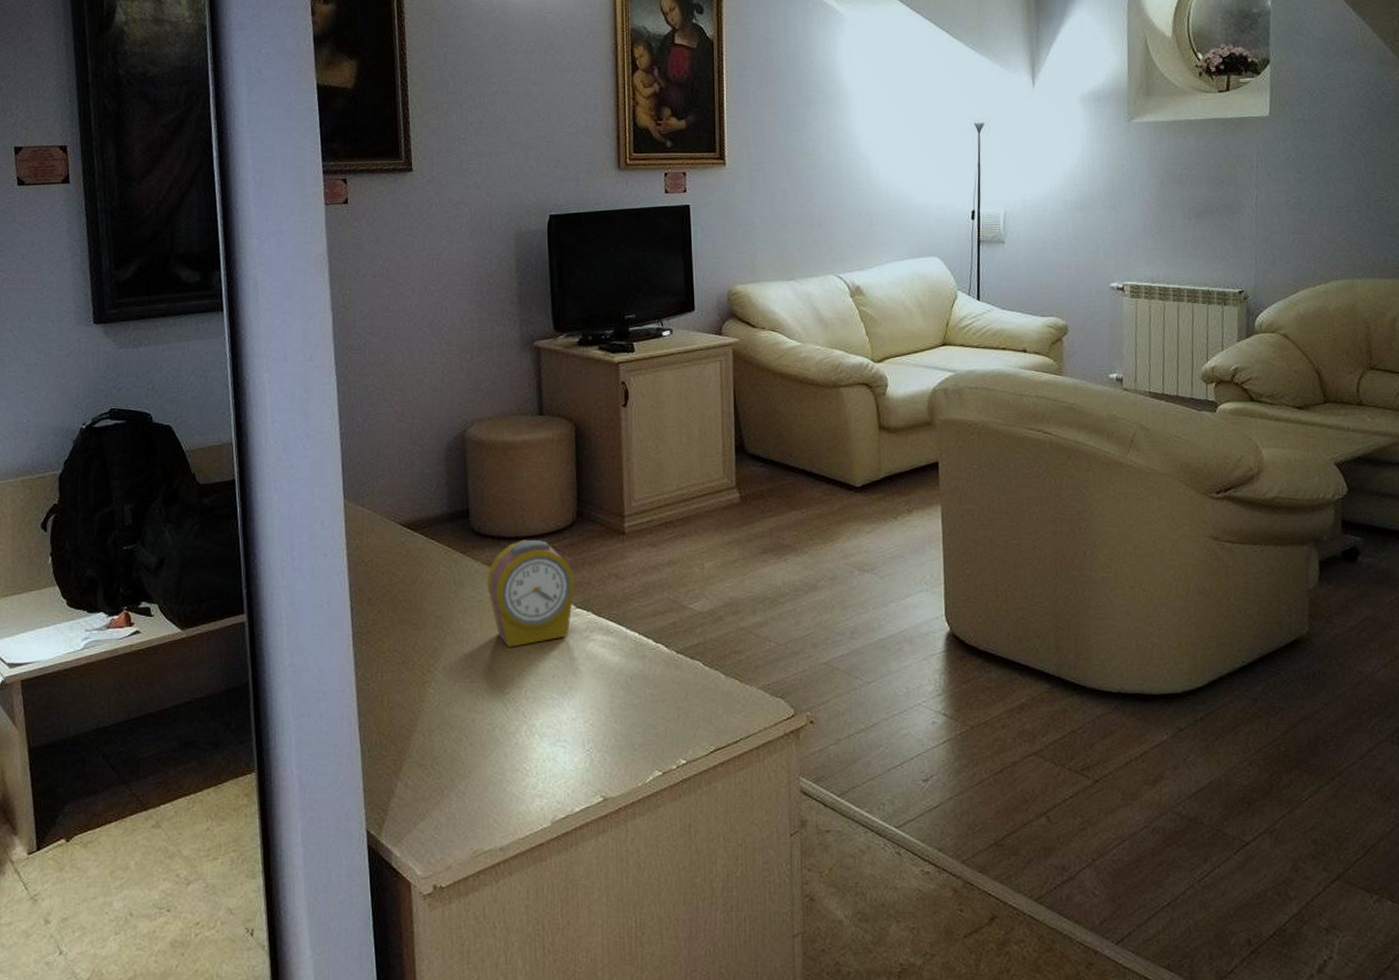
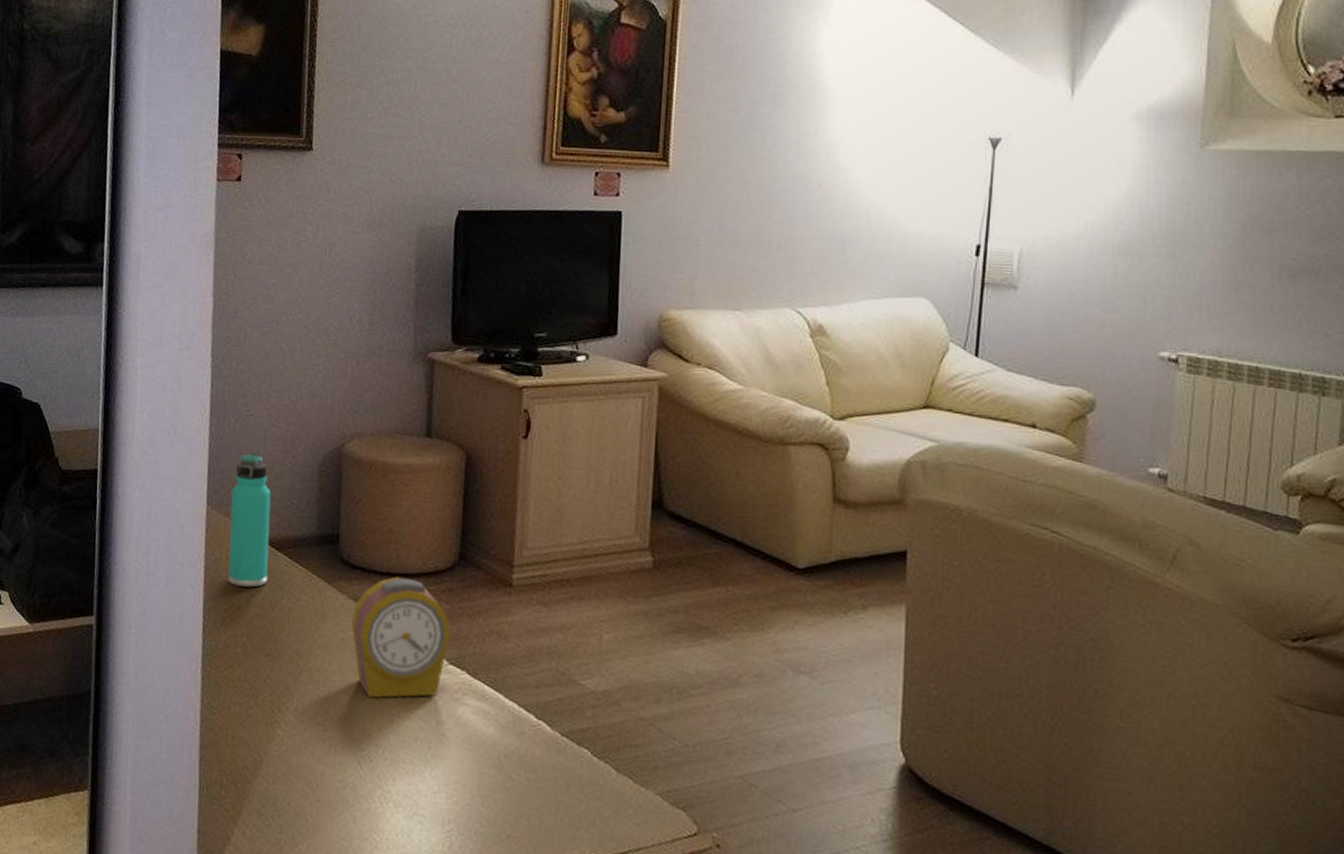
thermos bottle: none [366,447,407,567] -> present [228,453,271,588]

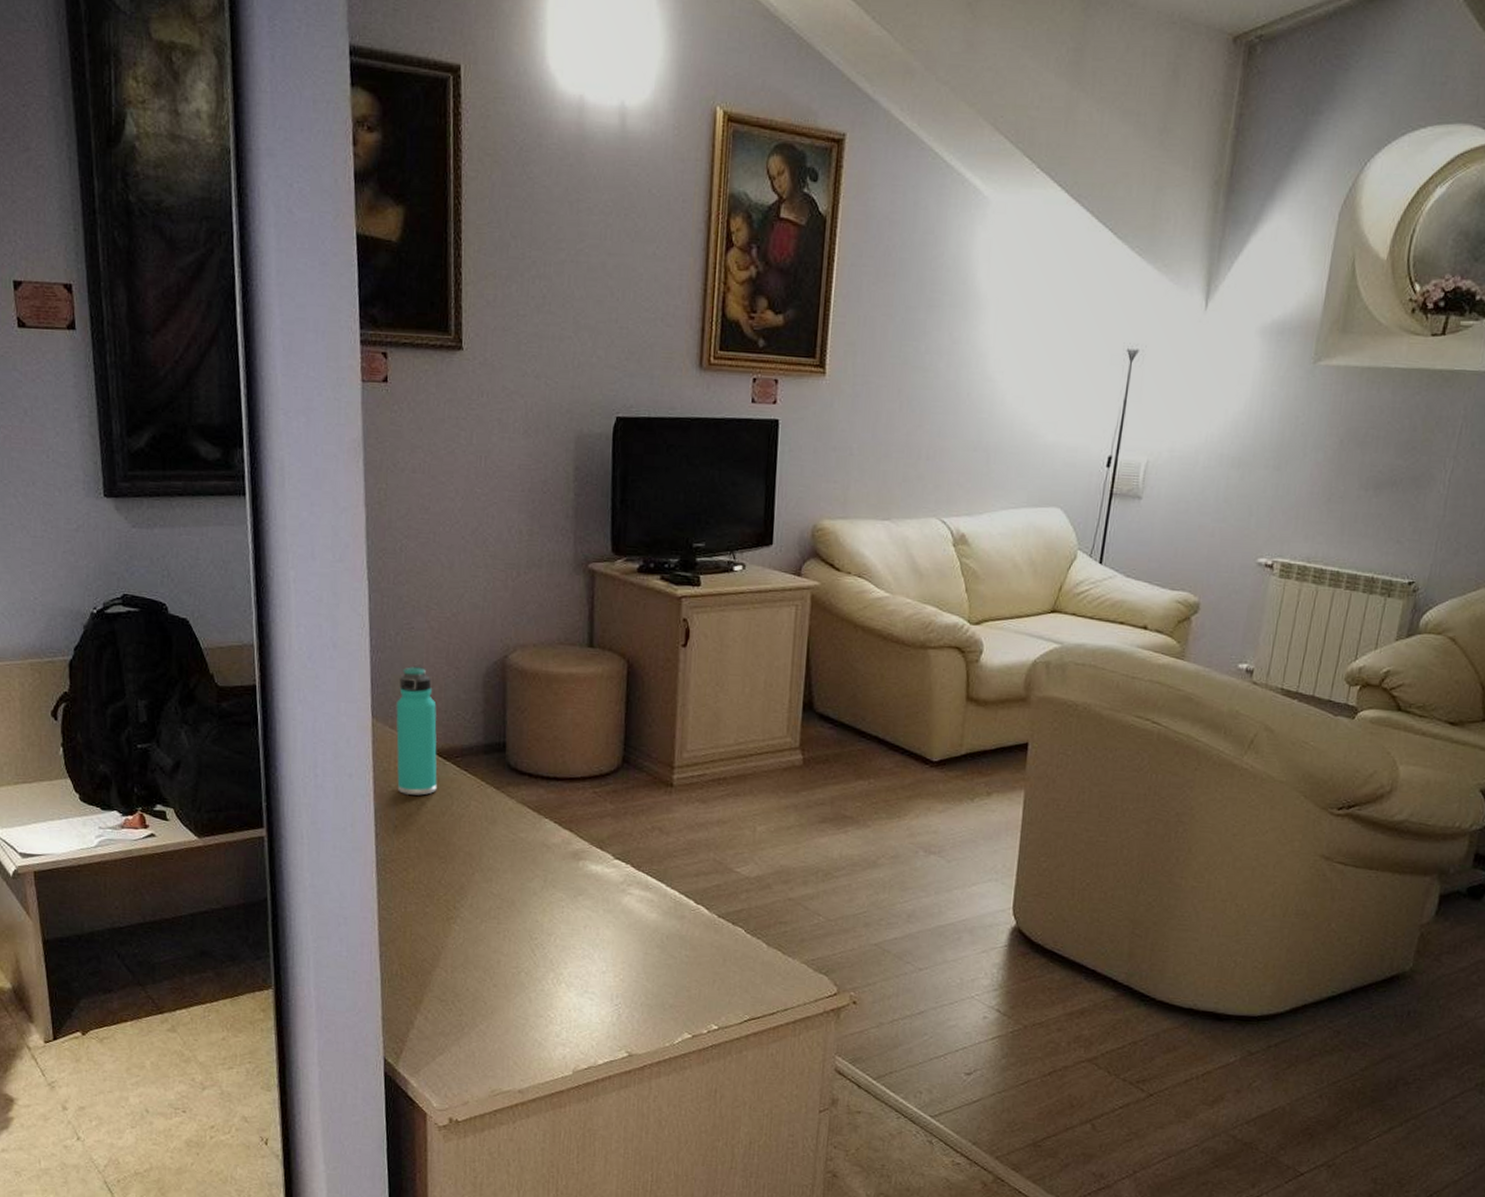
alarm clock: present [351,576,450,698] -> none [521,781,615,893]

